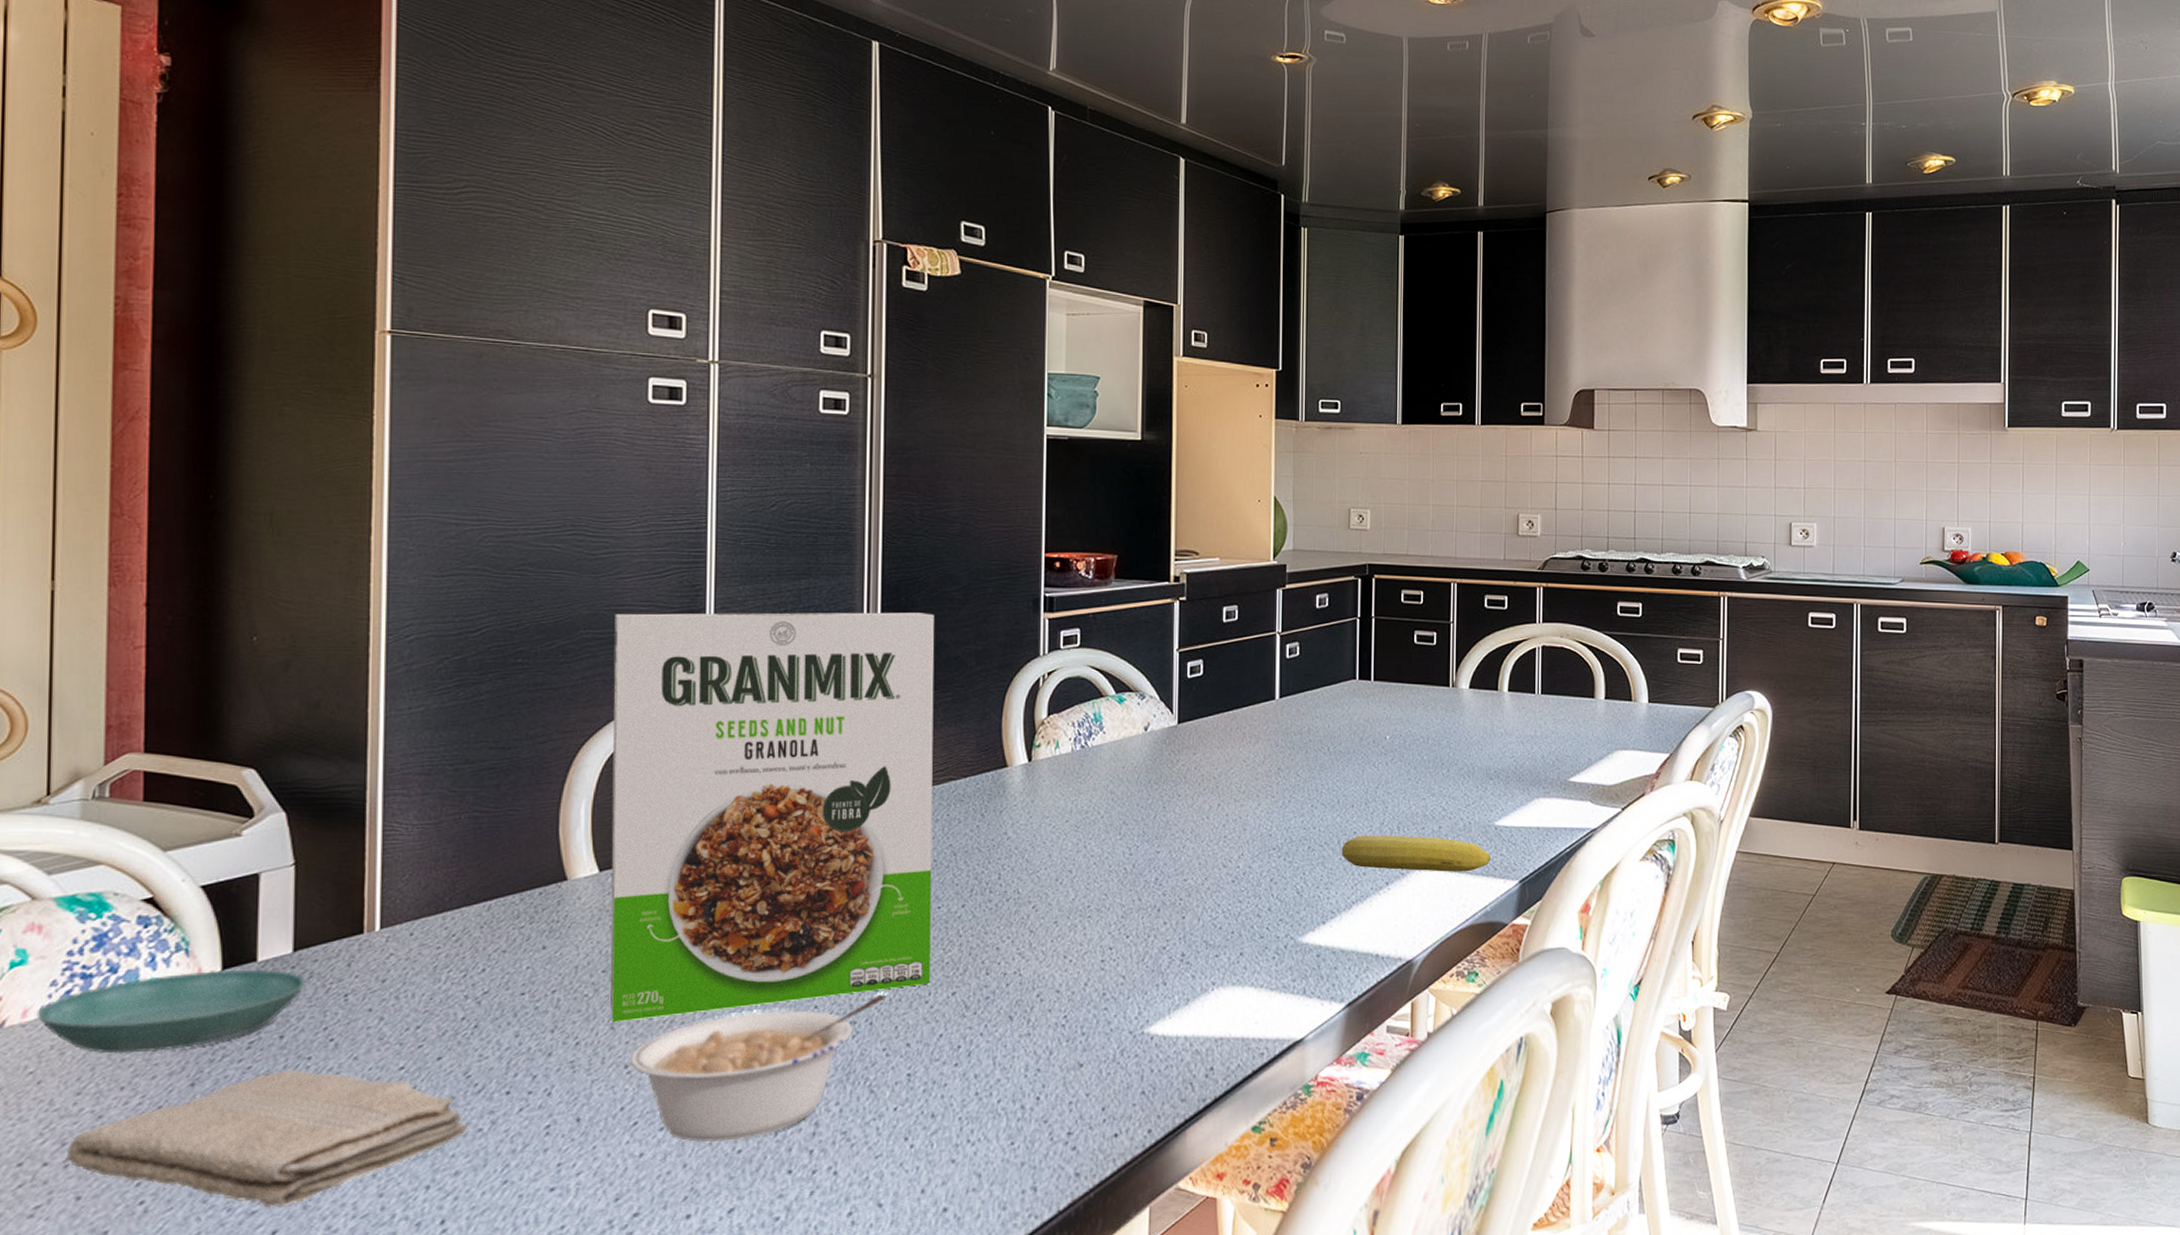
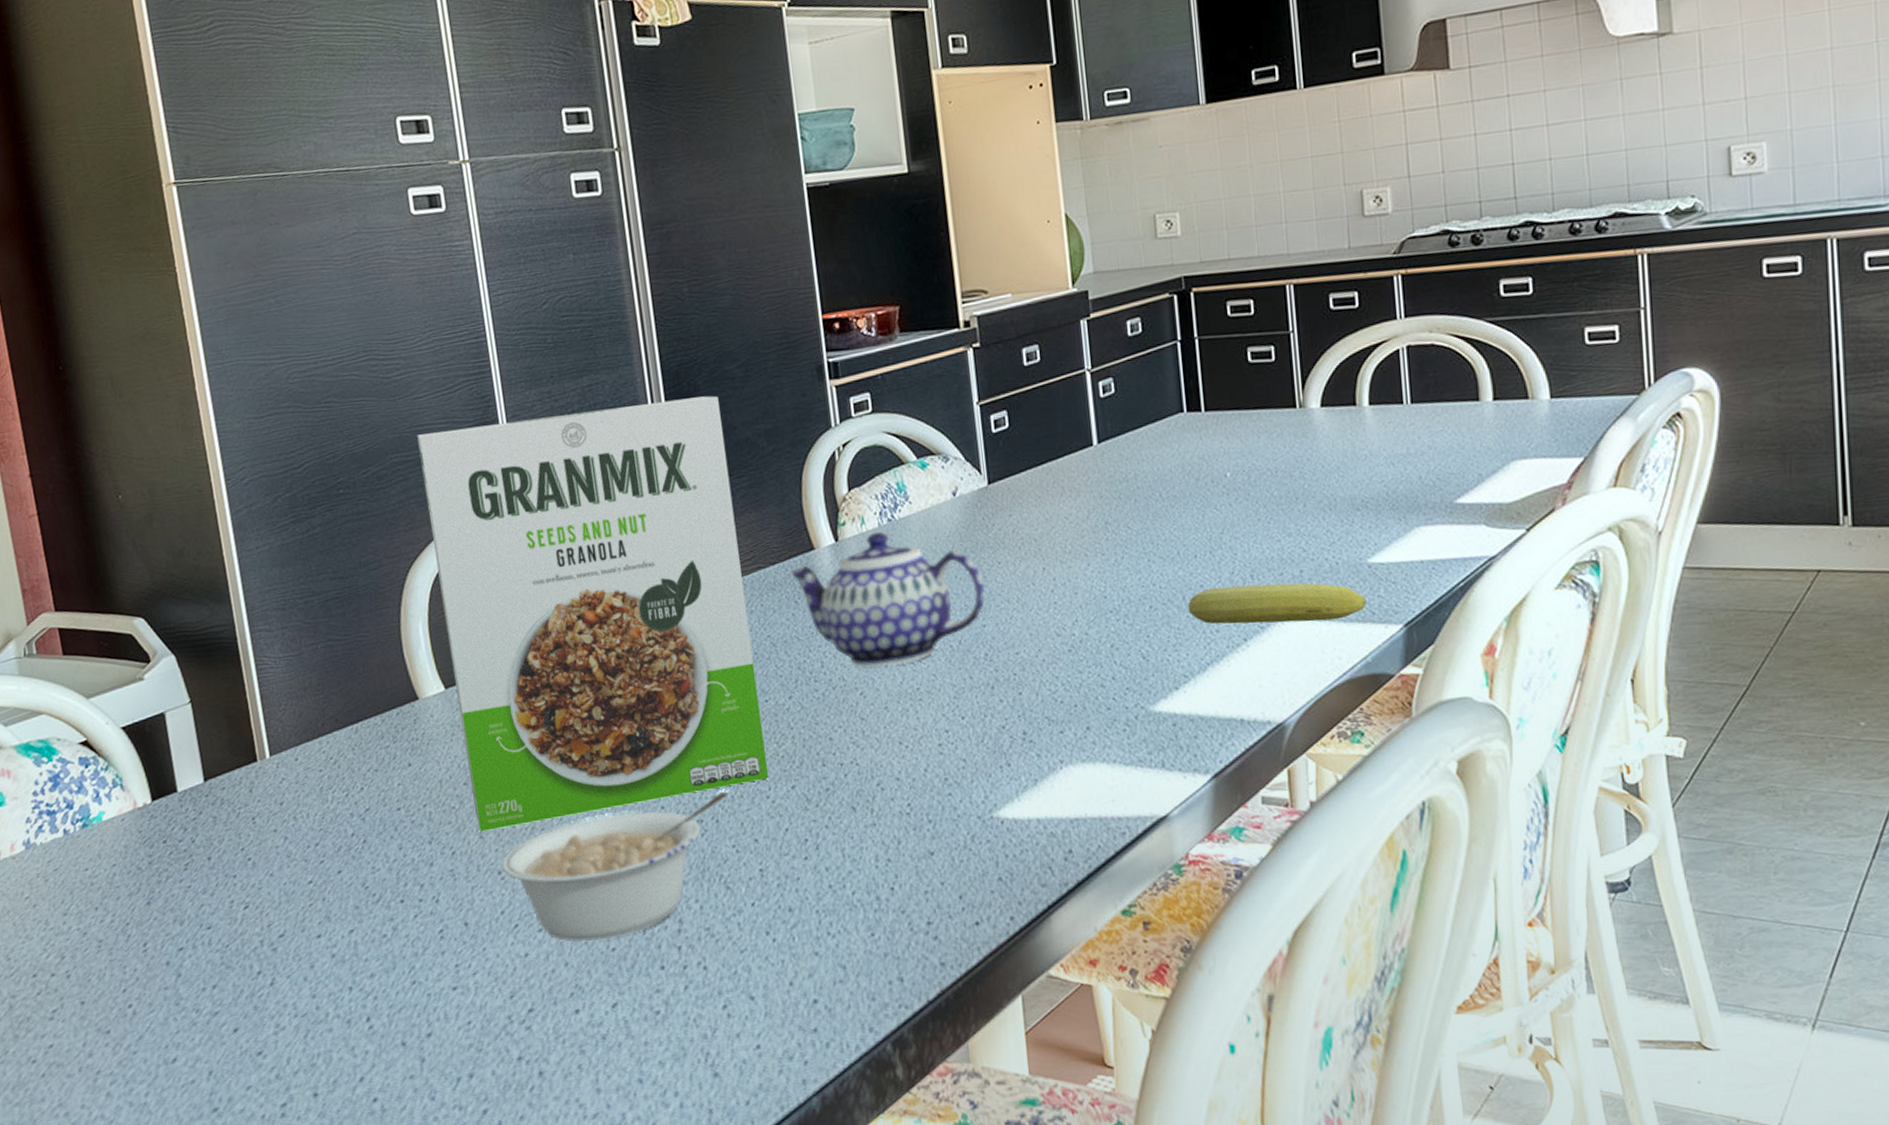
saucer: present [36,969,306,1054] -> none [21,798,220,879]
washcloth: present [66,1069,469,1208] -> none [66,886,375,1009]
teapot: none [980,756,1163,883] -> present [789,532,985,667]

